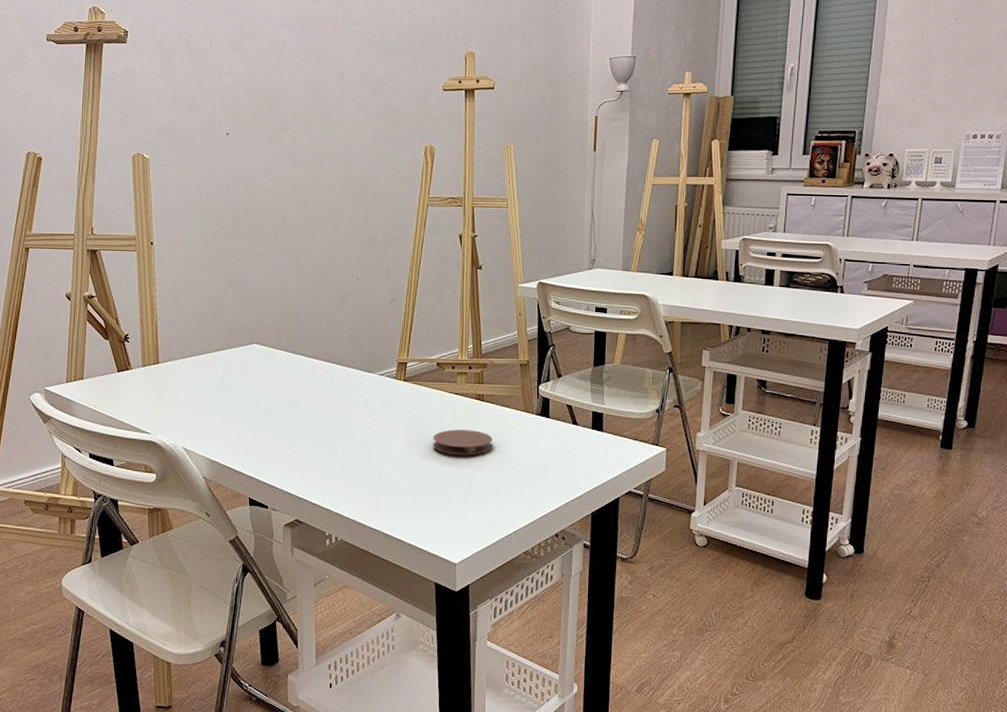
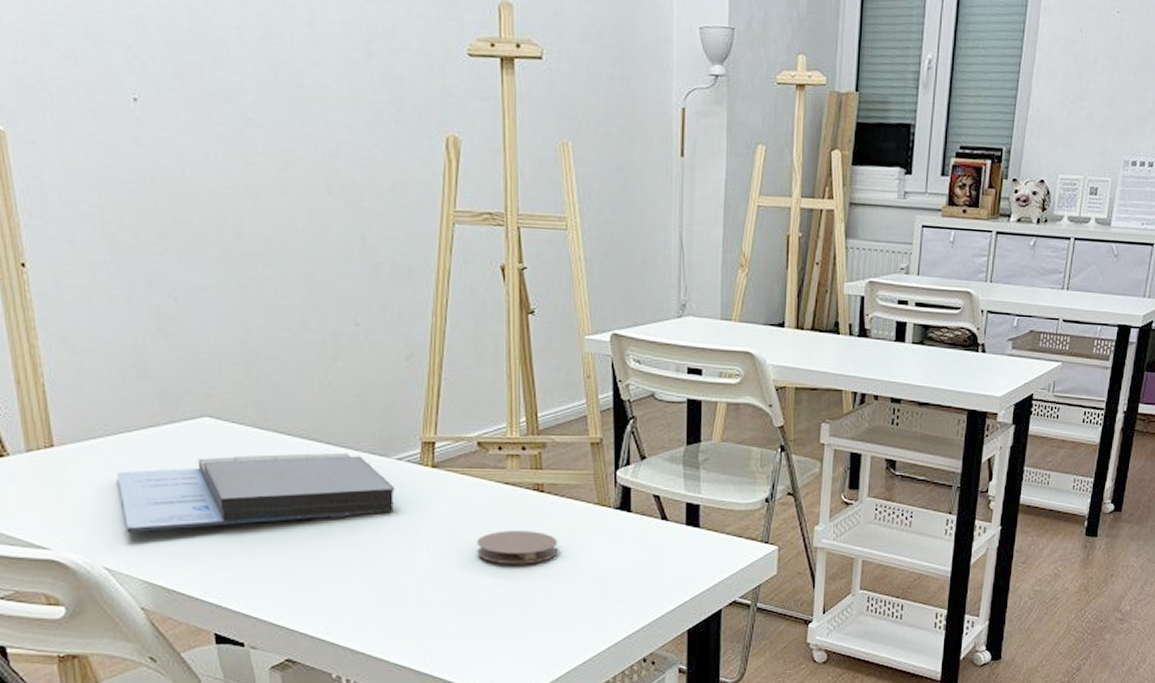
notebook: none [196,369,377,423] -> present [117,452,395,532]

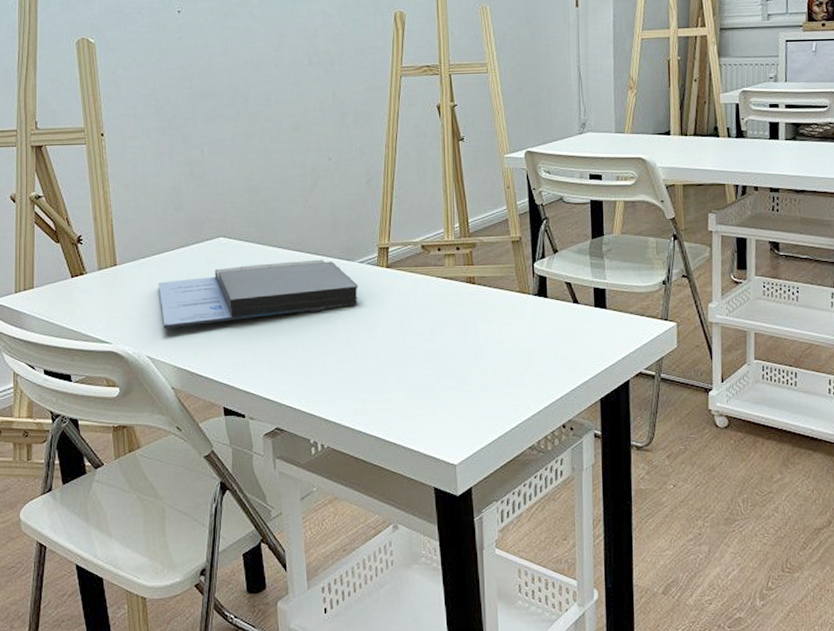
coaster: present [476,531,558,565] -> none [422,316,488,346]

